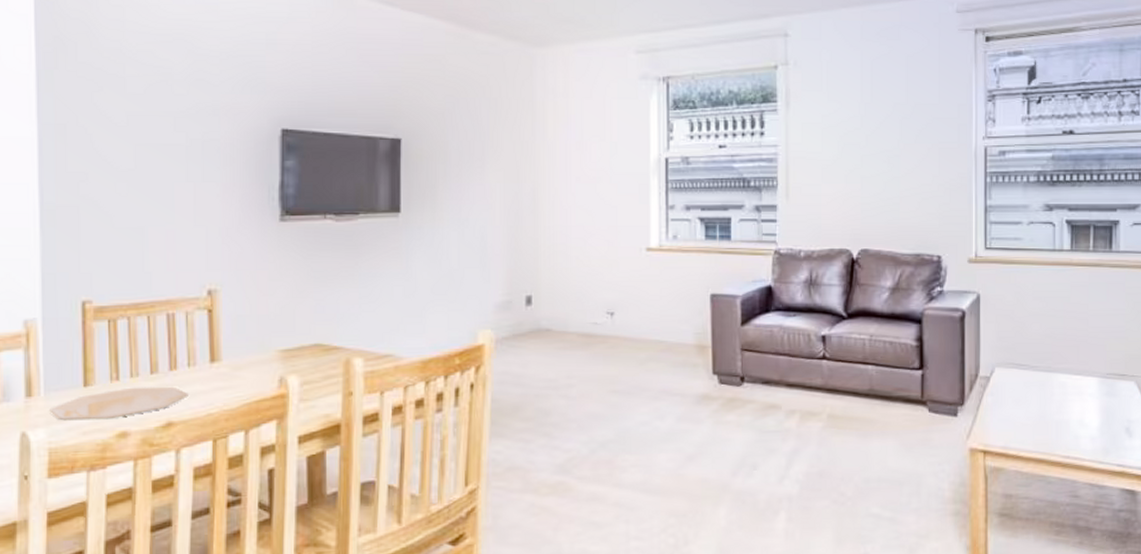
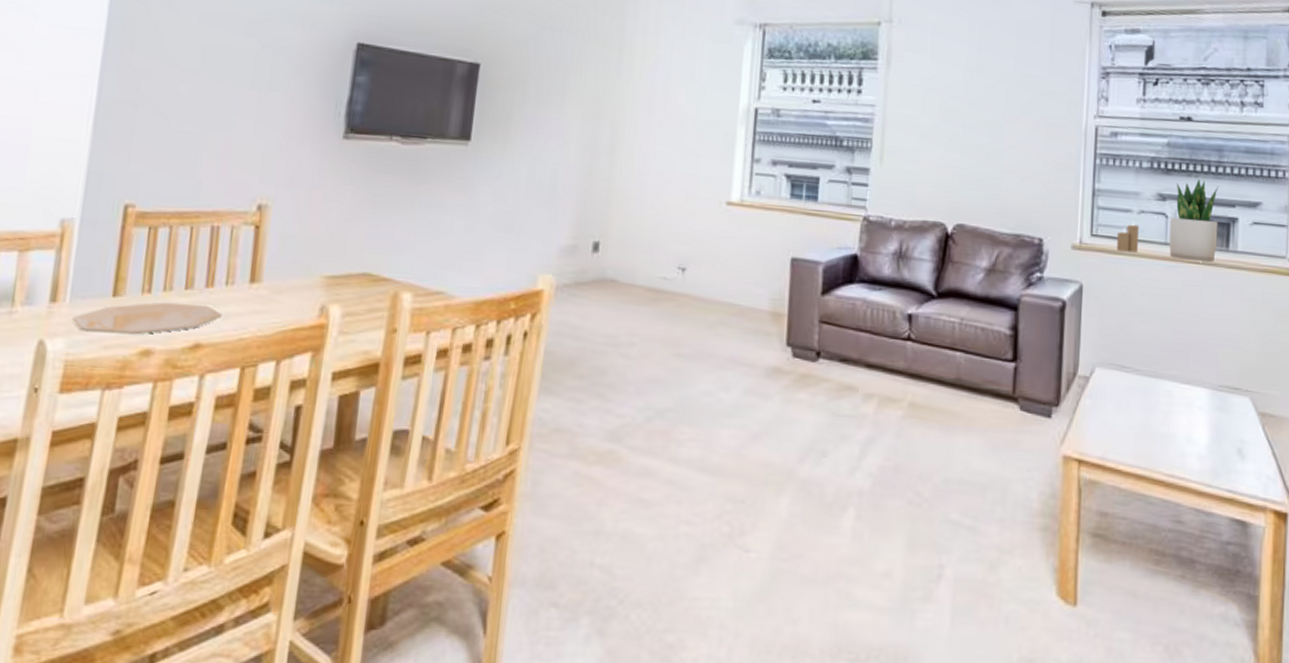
candle: none [1008,232,1030,261] -> present [1116,221,1140,253]
planter: none [1056,188,1101,264] -> present [1168,179,1218,263]

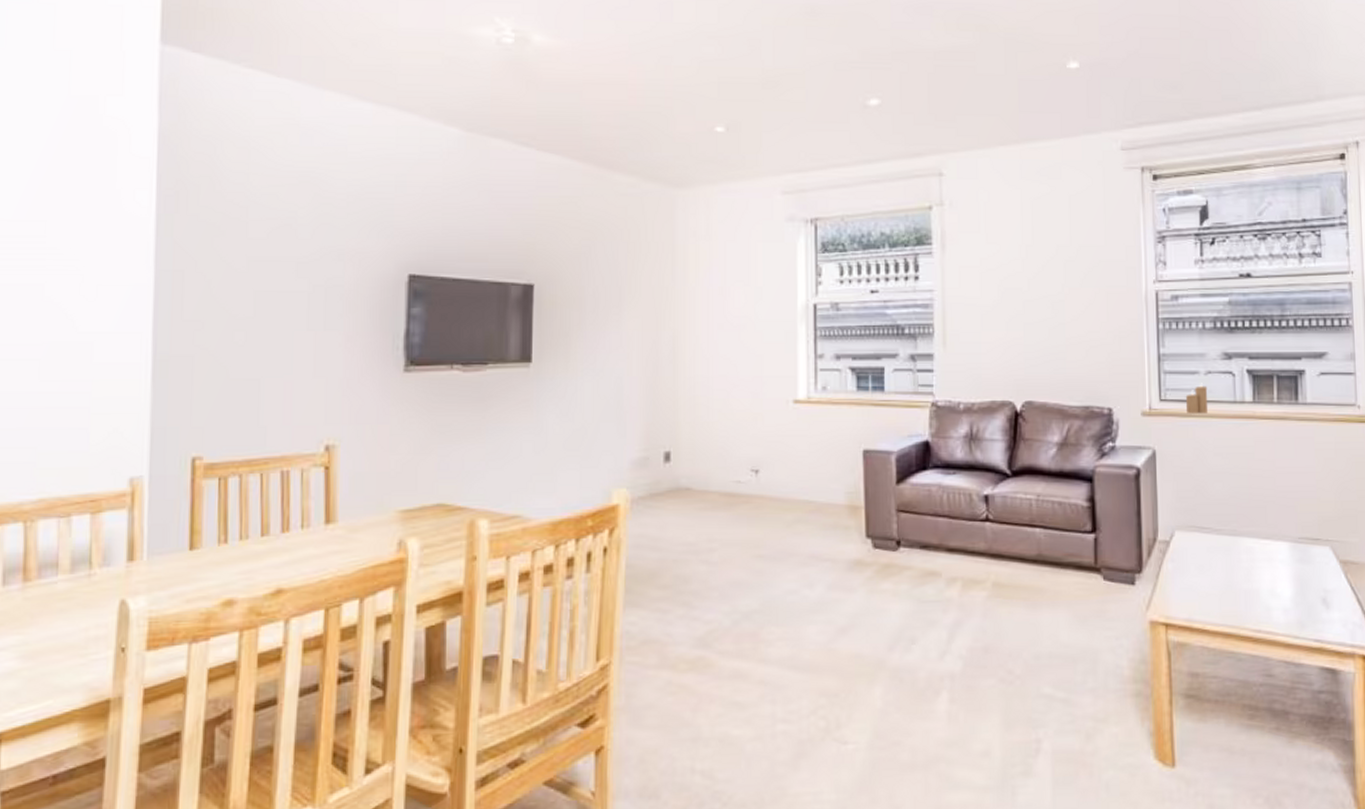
plate: present [72,302,222,335] -> none [152,550,301,587]
planter: present [1168,179,1218,263] -> none [1236,335,1286,417]

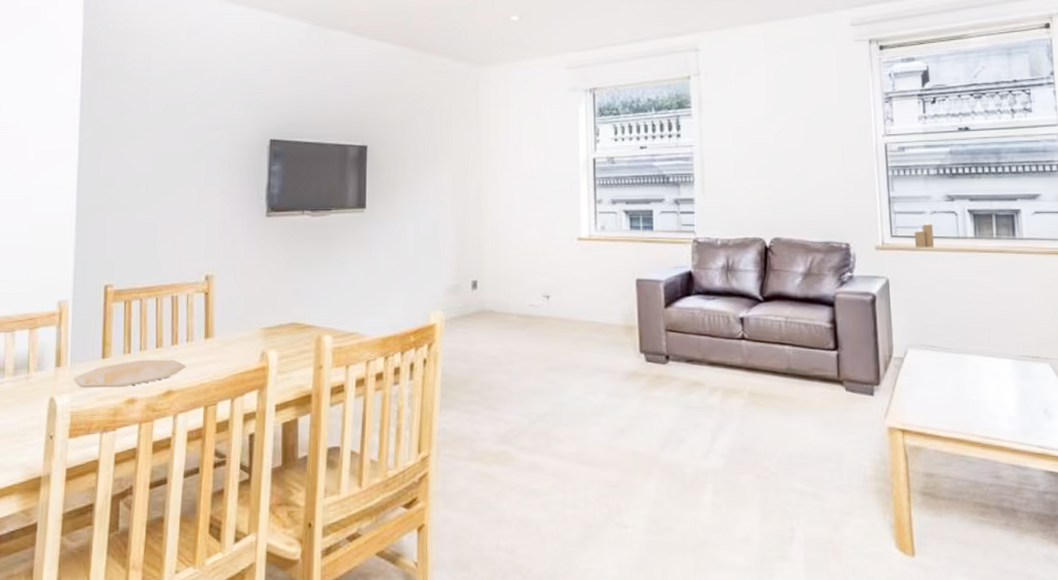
plate: none [152,550,301,587] -> present [73,359,186,388]

